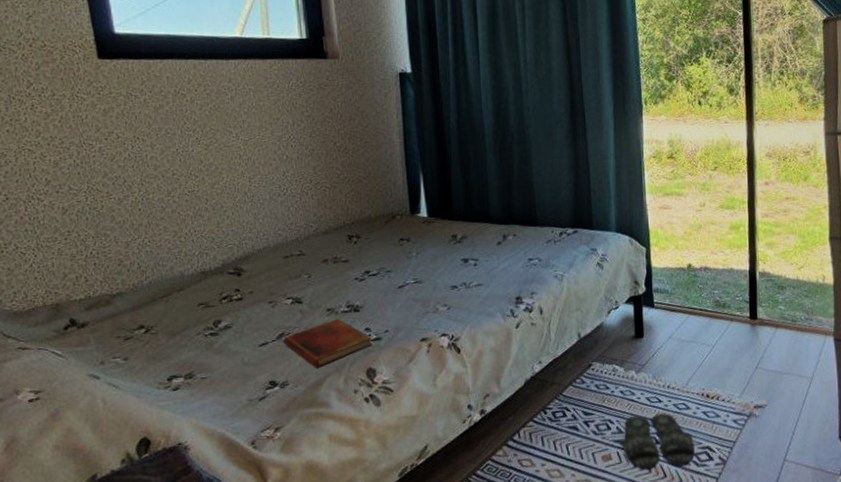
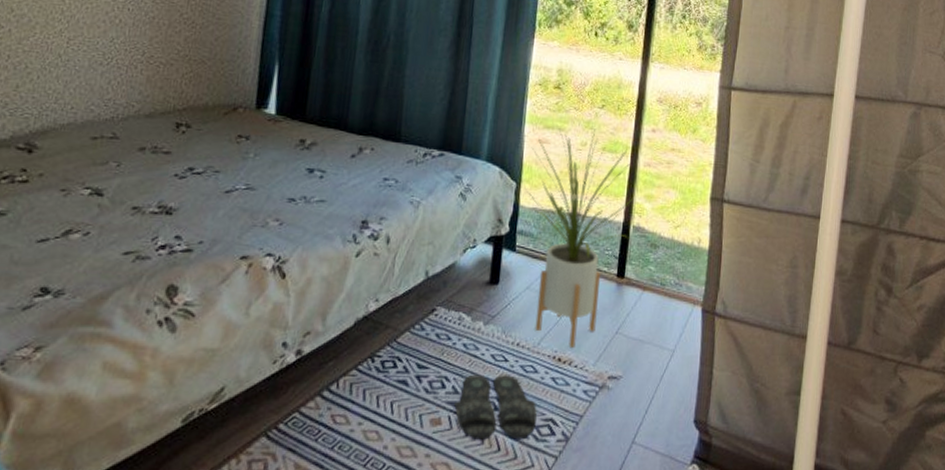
diary: present [282,319,372,368] -> none [67,220,181,277]
house plant: none [654,189,755,384] -> present [527,128,632,347]

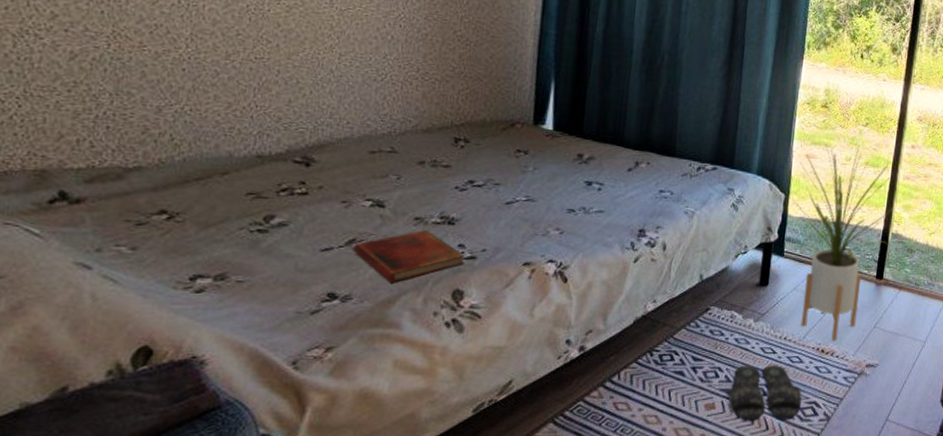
diary: none [67,220,181,277] -> present [351,230,465,283]

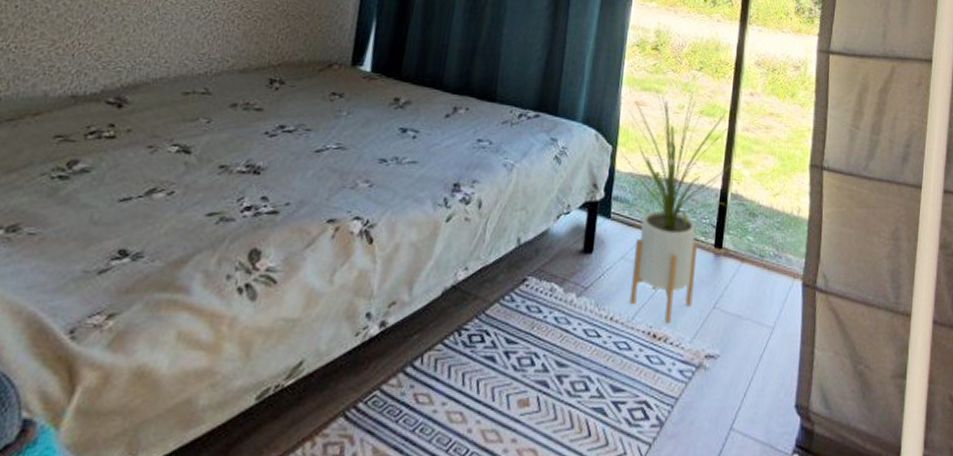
diary: present [351,230,465,283] -> none [150,180,267,240]
slippers: present [727,365,802,422] -> none [543,351,630,425]

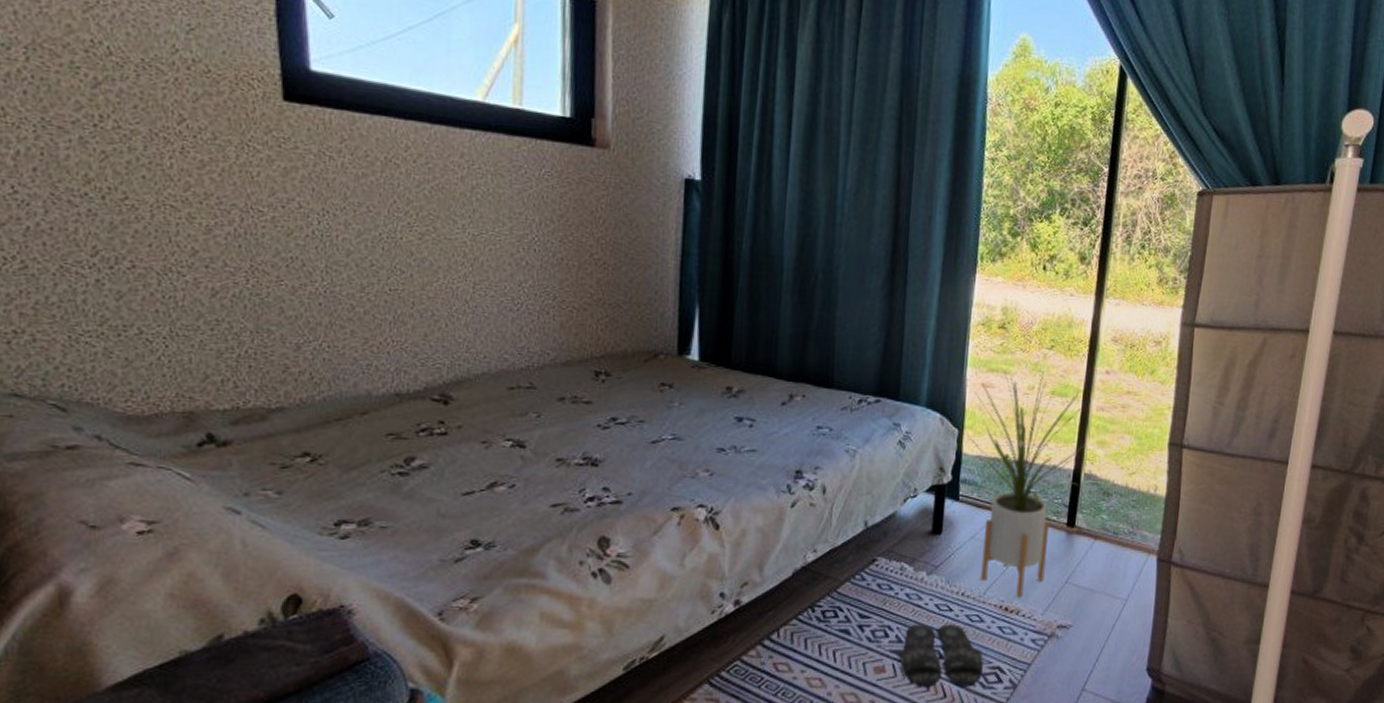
slippers: none [543,351,630,425] -> present [898,623,984,688]

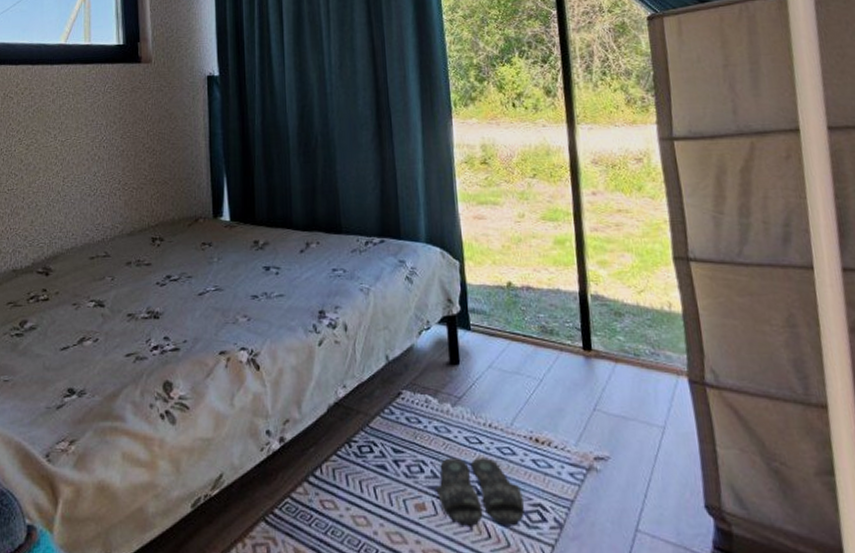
house plant: present [970,371,1084,597] -> none [468,199,586,427]

